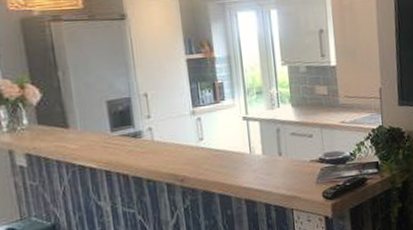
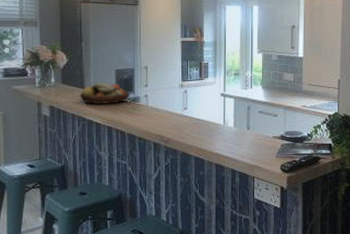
fruit bowl: none [63,118,129,146] -> present [80,82,130,105]

